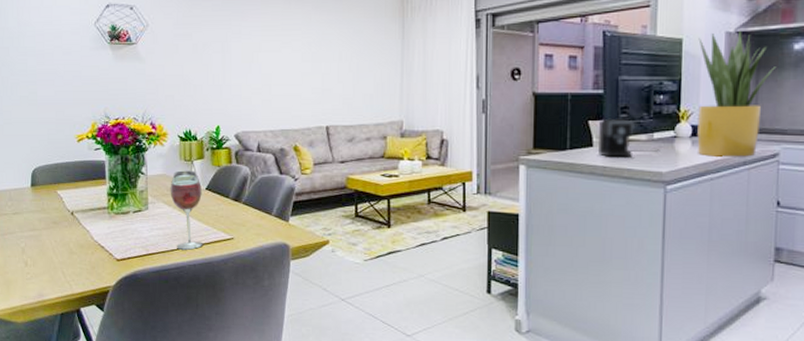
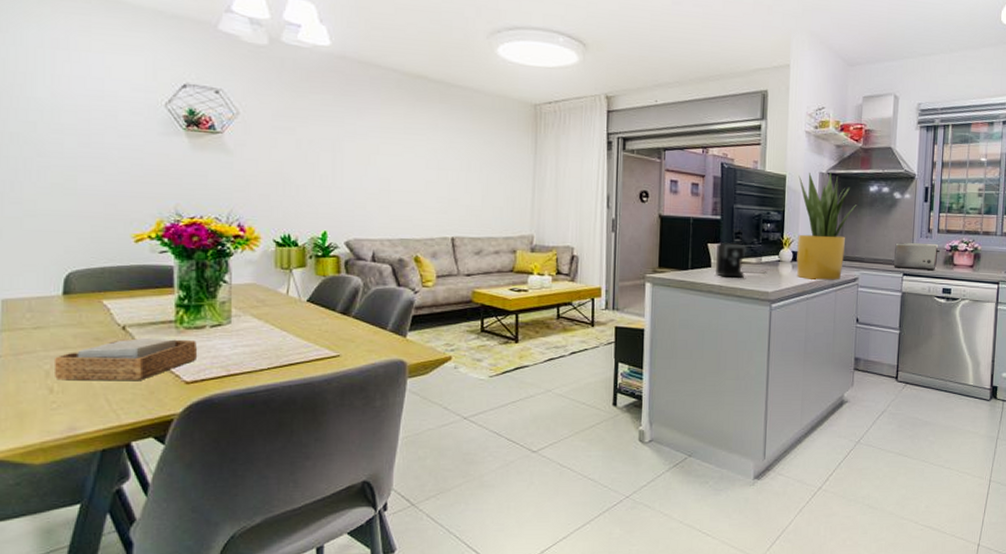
napkin holder: none [27,222,125,258] -> present [53,338,198,381]
wineglass: present [170,170,202,250] -> none [261,279,302,369]

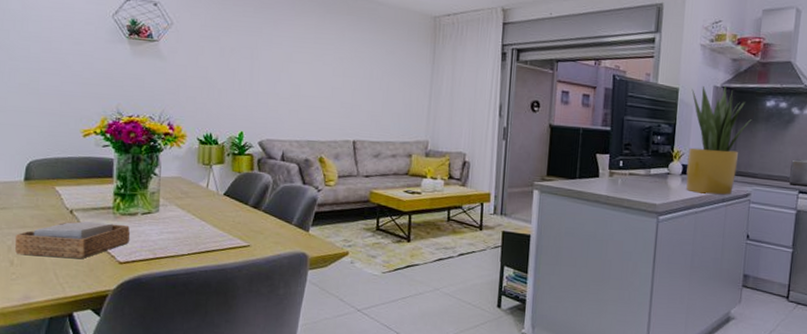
coffee maker: present [716,243,767,279] -> none [603,153,656,190]

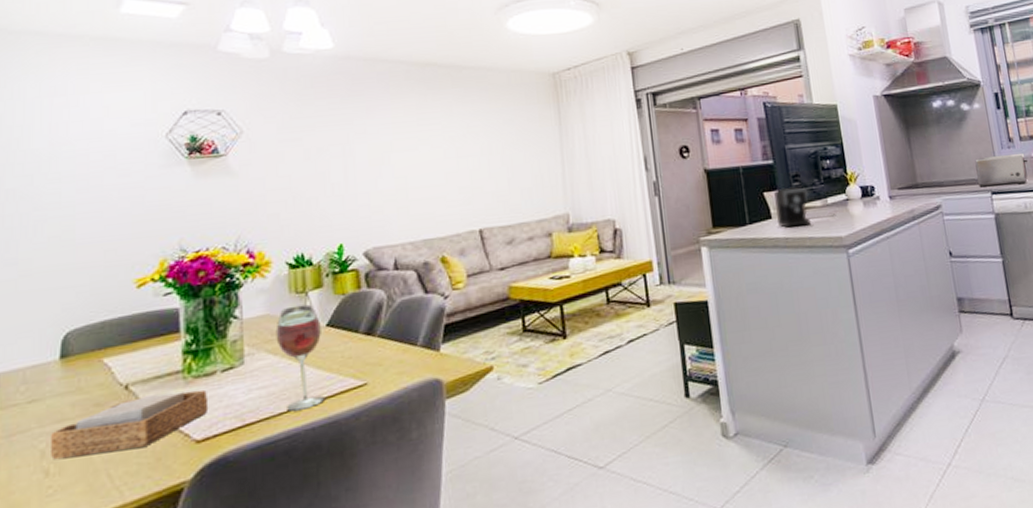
wineglass: none [184,174,220,256] -> present [275,304,324,411]
coffee maker: none [603,153,656,190] -> present [774,187,837,228]
planter: present [686,84,752,195] -> none [851,92,923,216]

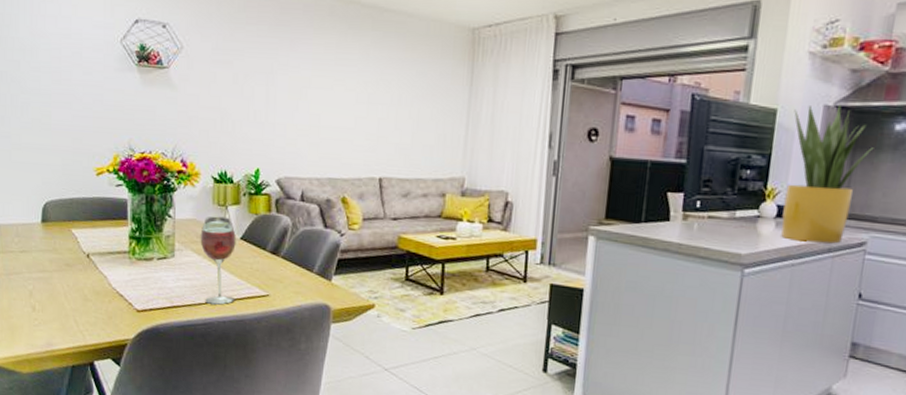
napkin holder: present [49,389,209,461] -> none [35,266,147,306]
coffee maker: present [774,187,837,228] -> none [675,192,742,237]
planter: none [851,92,923,216] -> present [781,103,874,244]

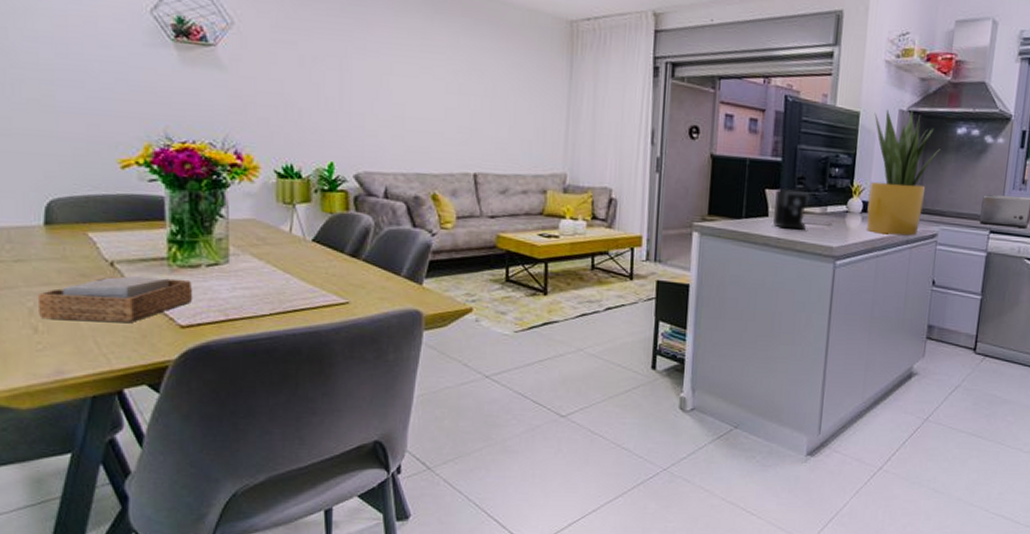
napkin holder: none [35,266,147,306] -> present [37,276,193,324]
wineglass: present [200,216,236,305] -> none [261,215,307,316]
coffee maker: none [675,192,742,237] -> present [773,188,833,231]

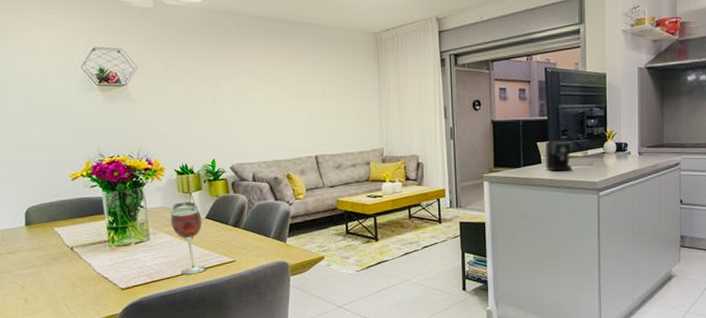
napkin holder: present [37,276,193,324] -> none [25,255,128,293]
wineglass: none [261,215,307,316] -> present [170,201,206,275]
planter: present [866,108,941,236] -> none [618,65,676,167]

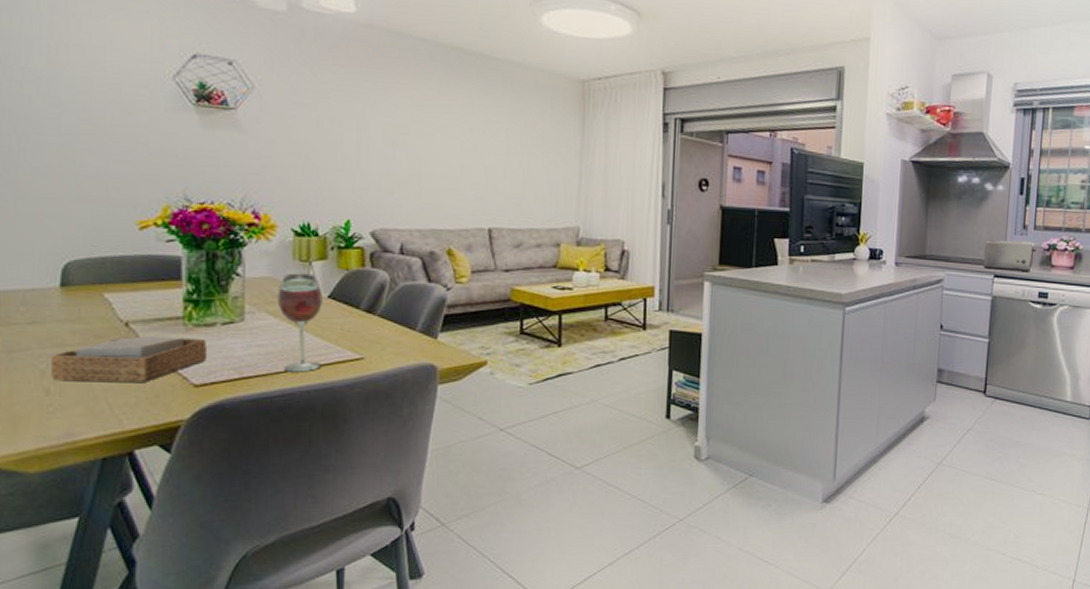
napkin holder: none [25,255,128,293] -> present [50,336,208,384]
coffee maker: present [546,140,593,172] -> none [783,238,841,279]

